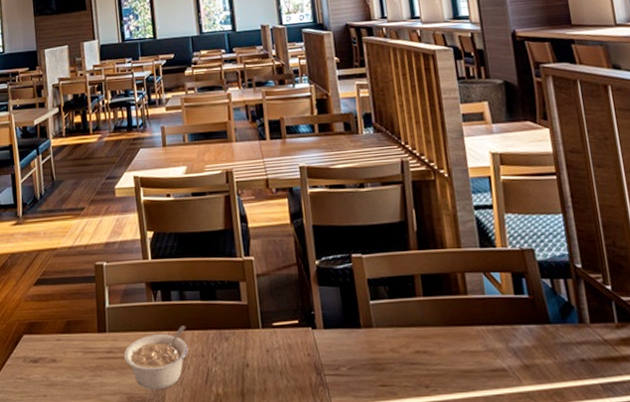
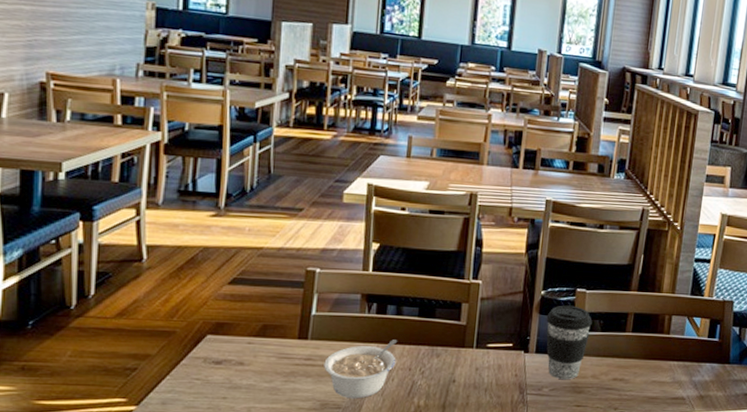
coffee cup: none [326,273,377,357] -> present [546,305,593,380]

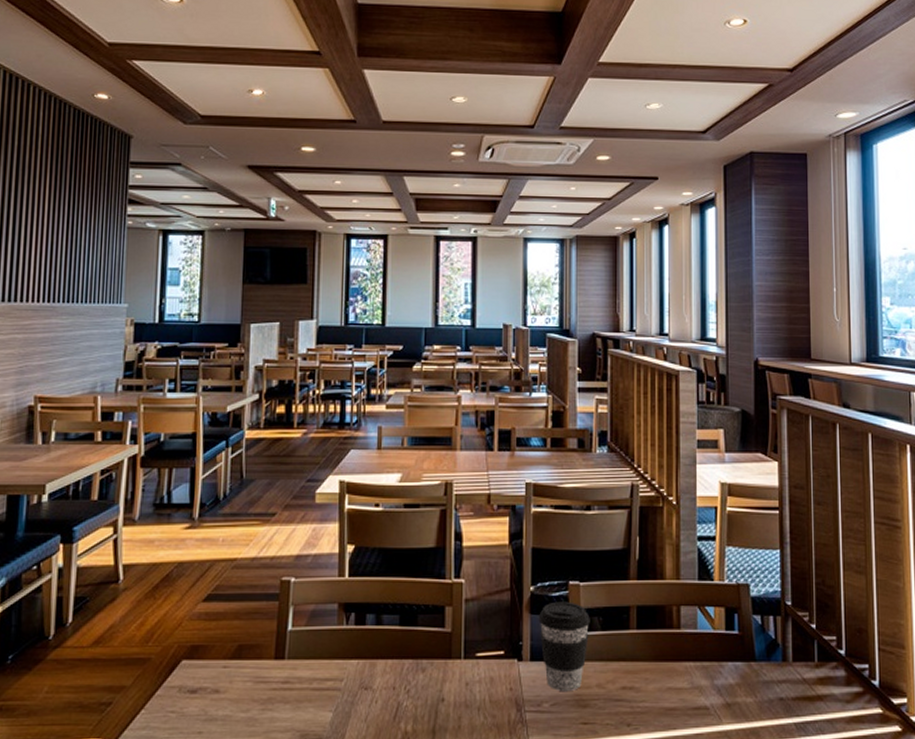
legume: present [324,340,398,399] -> none [302,654,379,727]

